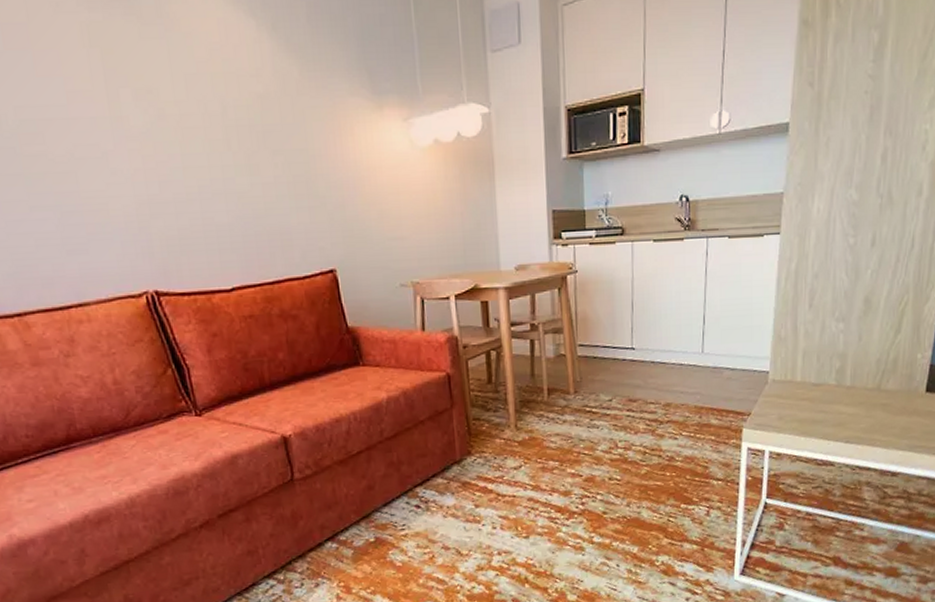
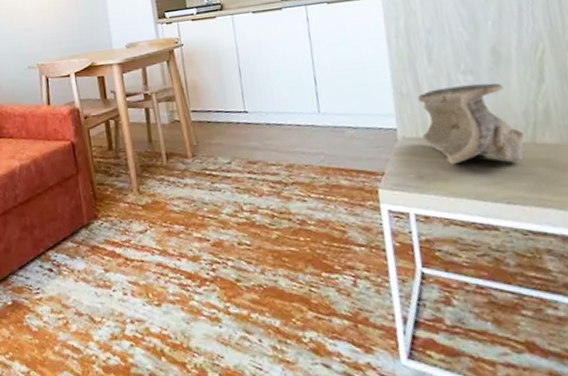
decorative bowl: none [790,331,873,407] -> present [417,83,525,165]

